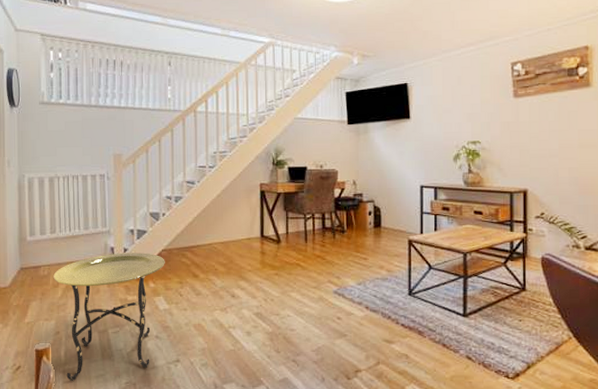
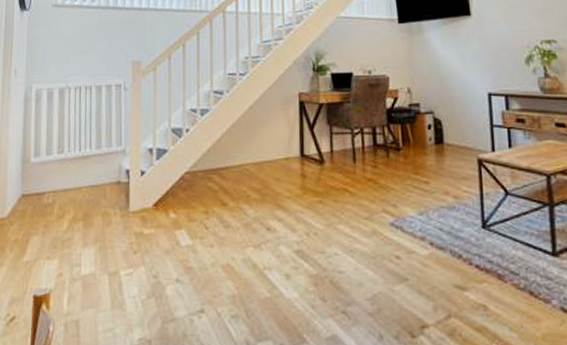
side table: present [53,253,165,382] -> none [58,176,188,337]

